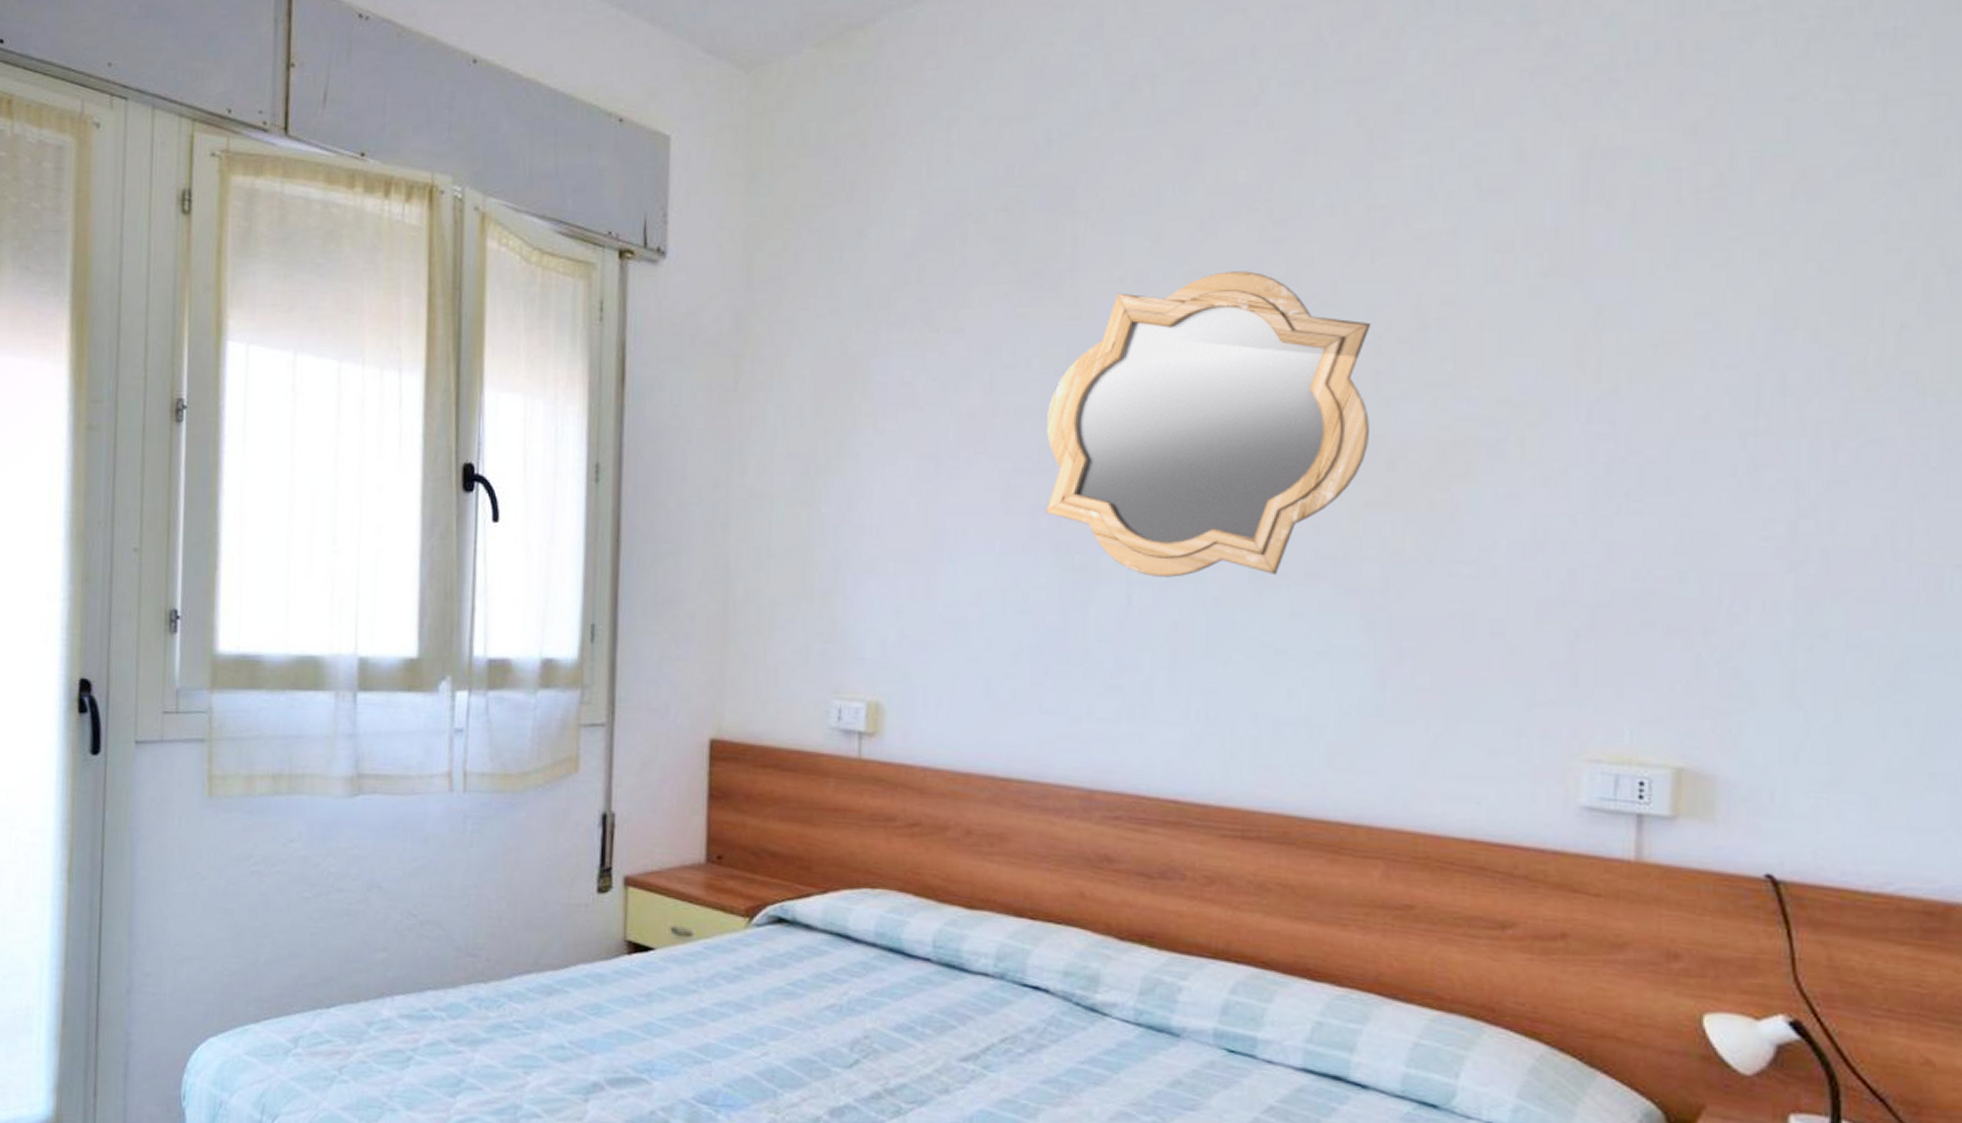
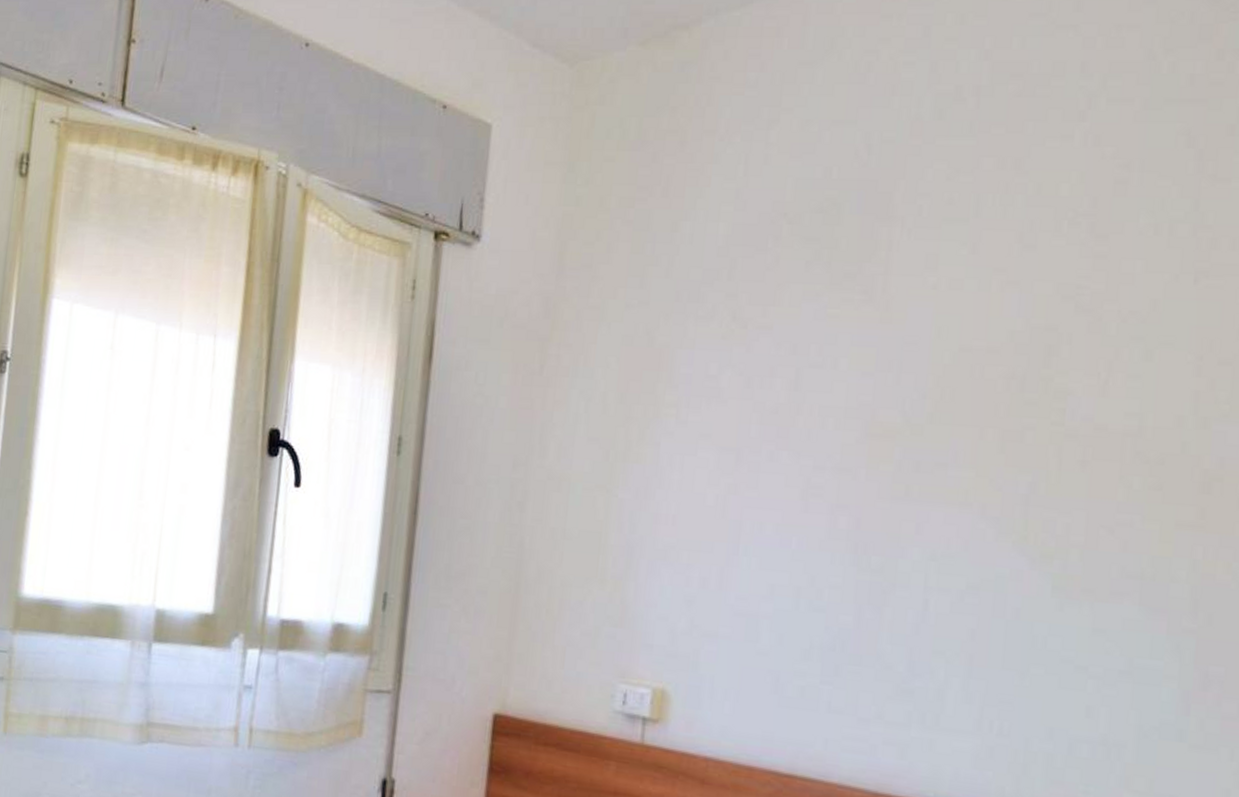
mirror: present [1046,271,1372,578] -> none [845,283,1193,589]

